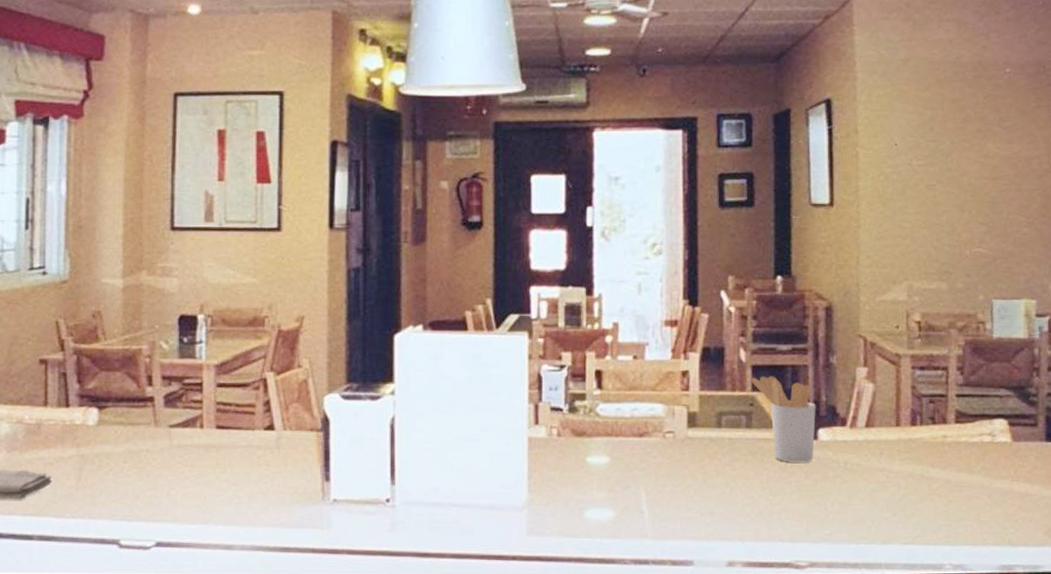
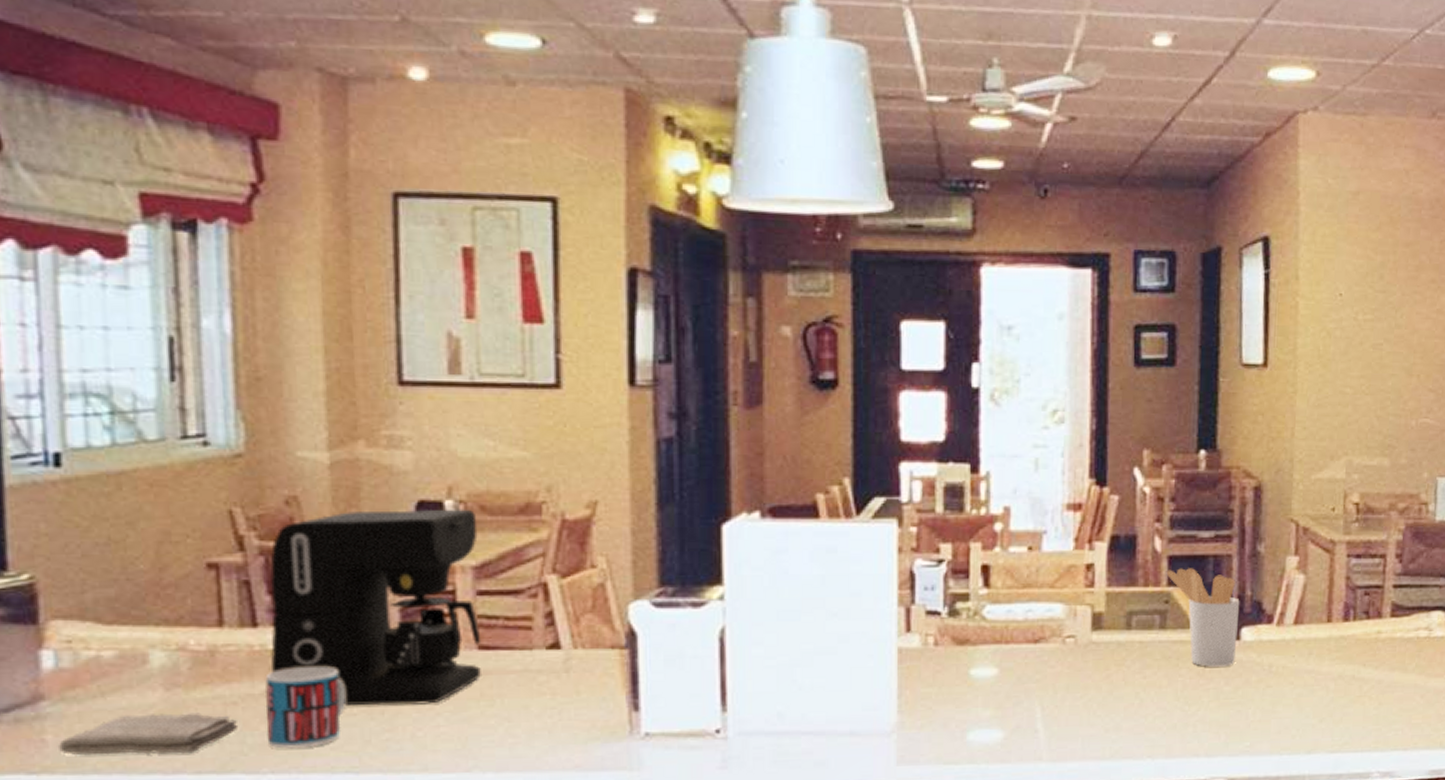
mug: none [70,438,124,500] -> present [265,667,346,749]
coffee maker: none [76,321,220,470] -> present [269,509,481,706]

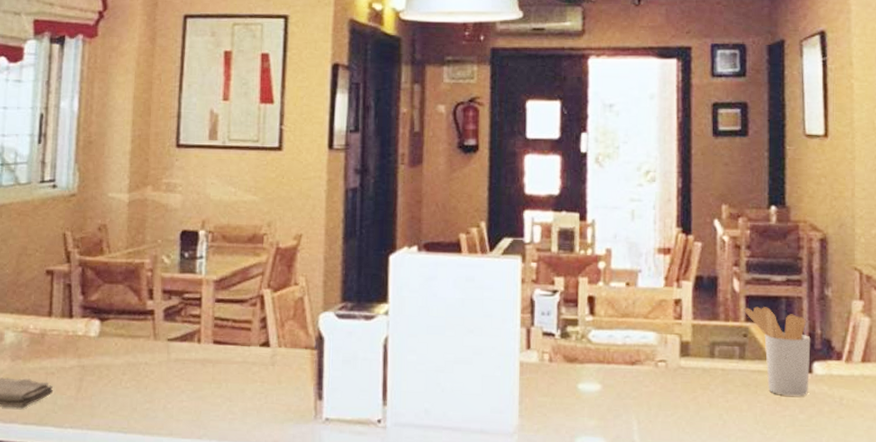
mug: present [265,667,346,749] -> none [70,349,123,411]
coffee maker: present [269,509,481,706] -> none [77,236,220,384]

